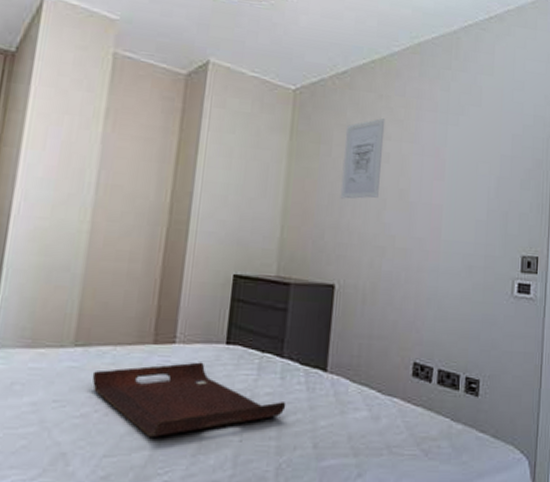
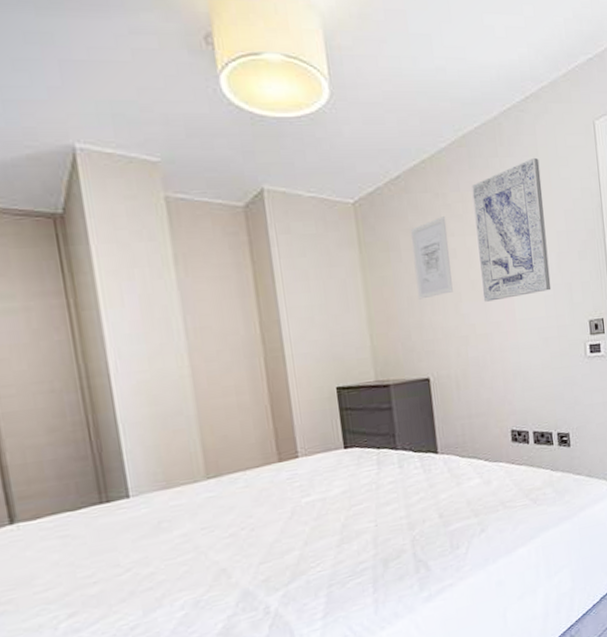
serving tray: present [92,362,286,437] -> none [230,468,409,540]
wall art: none [409,76,494,216] -> present [472,157,552,302]

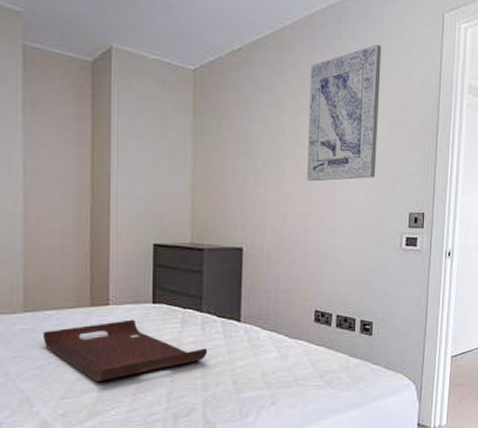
serving tray: none [230,468,409,540] -> present [42,319,208,382]
wall art: present [411,216,453,300] -> none [243,92,281,171]

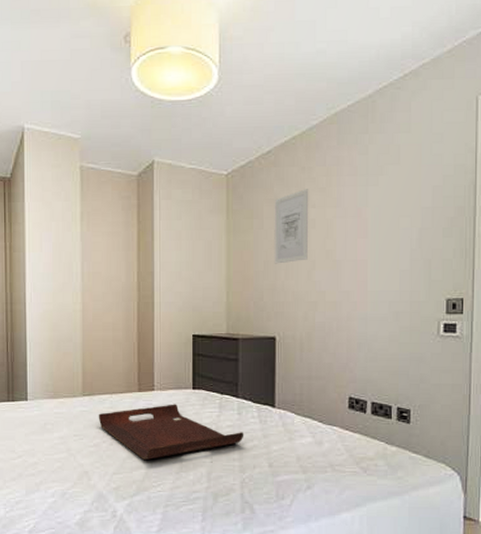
wall art: none [243,92,281,171] -> present [274,189,309,264]
wall art: present [306,43,382,182] -> none [336,133,411,271]

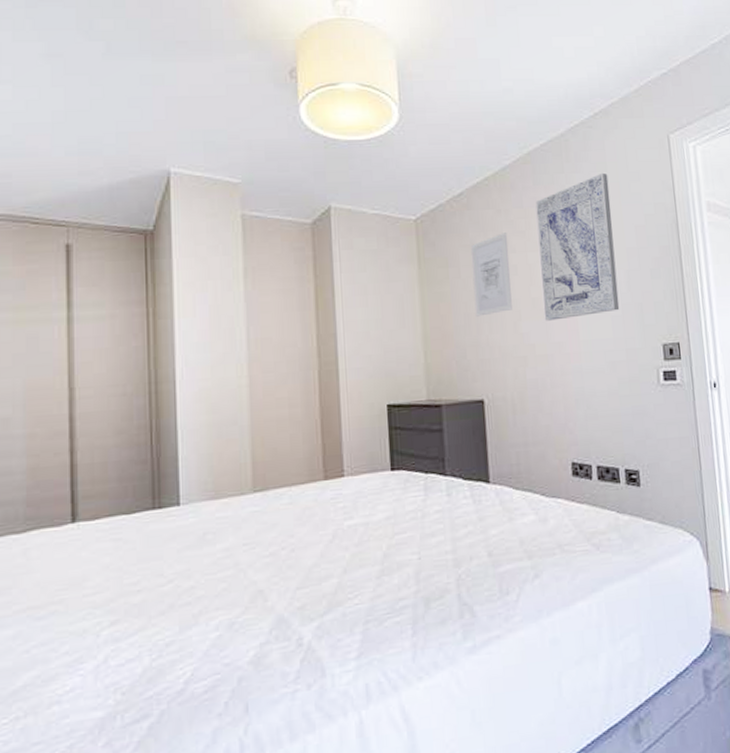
serving tray: present [98,404,244,460] -> none [274,490,457,566]
wall art: none [336,133,411,271] -> present [535,172,620,321]

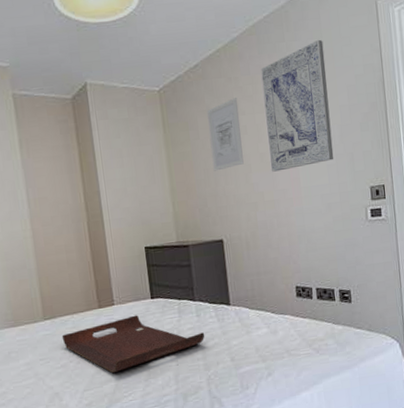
serving tray: none [274,490,457,566] -> present [61,315,205,373]

